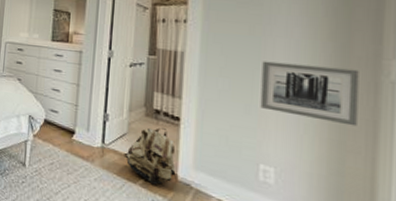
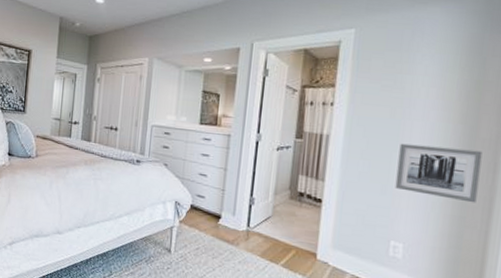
backpack: present [124,127,176,185] -> none [267,209,316,265]

